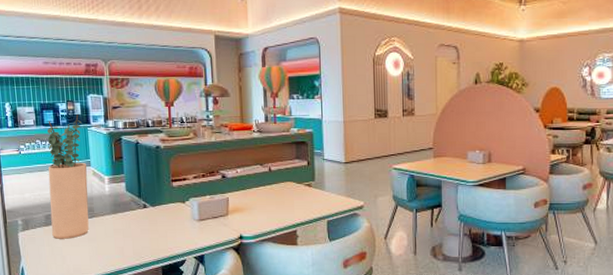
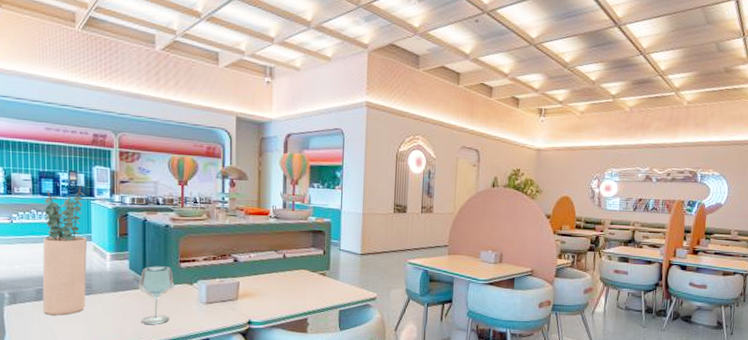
wine glass: none [135,186,169,243] -> present [138,266,175,324]

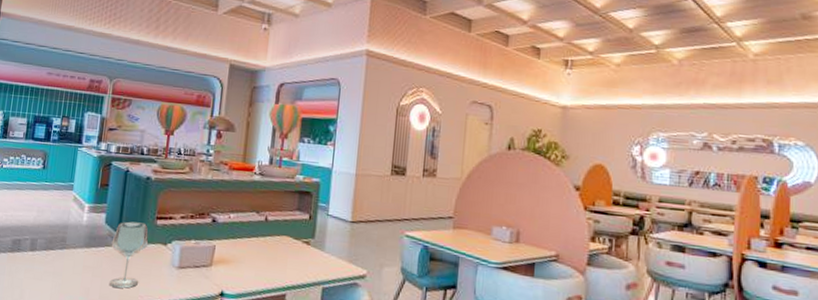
vase: present [42,186,87,316] -> none [16,132,73,270]

